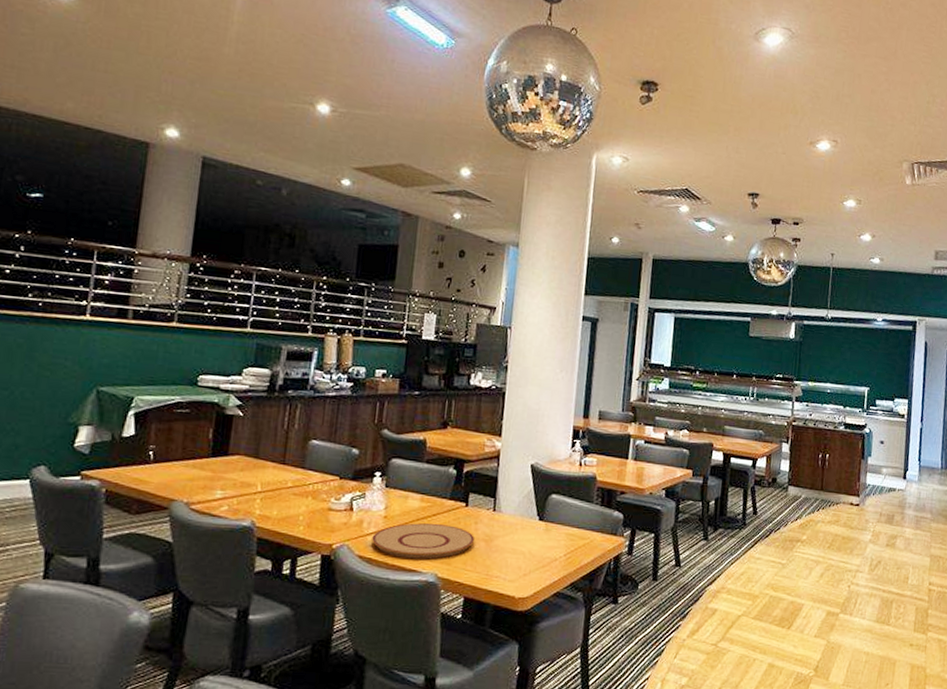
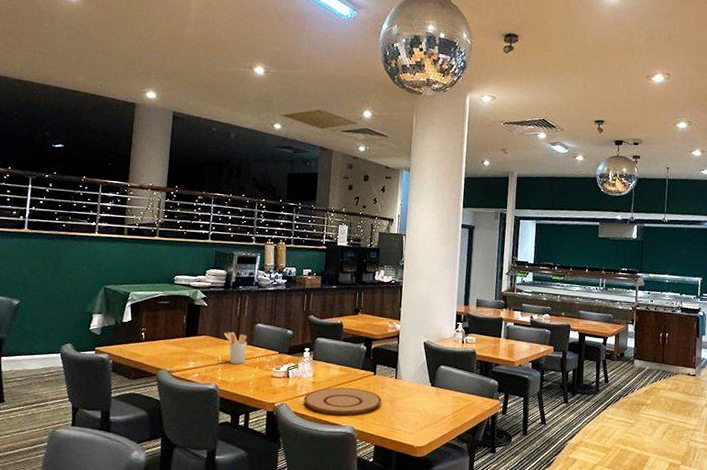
utensil holder: none [265,450,298,493] -> present [223,331,247,364]

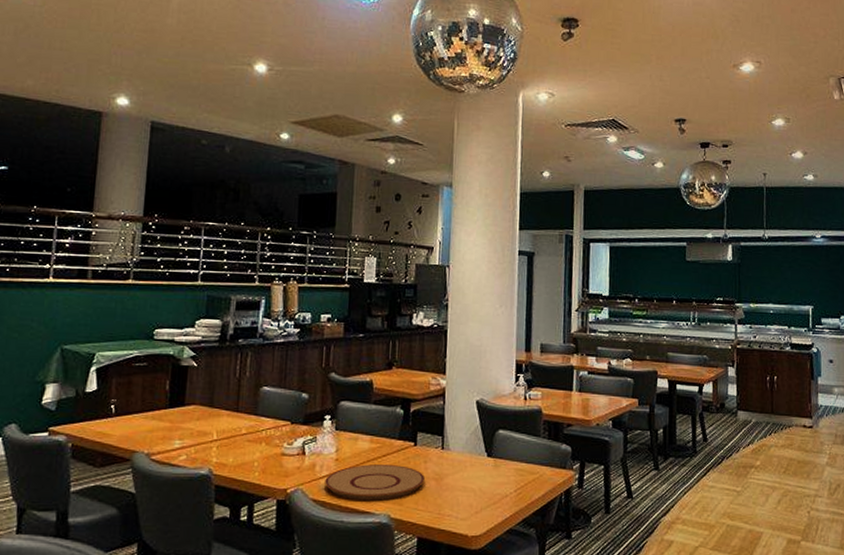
utensil holder: present [223,331,247,364] -> none [219,398,250,440]

